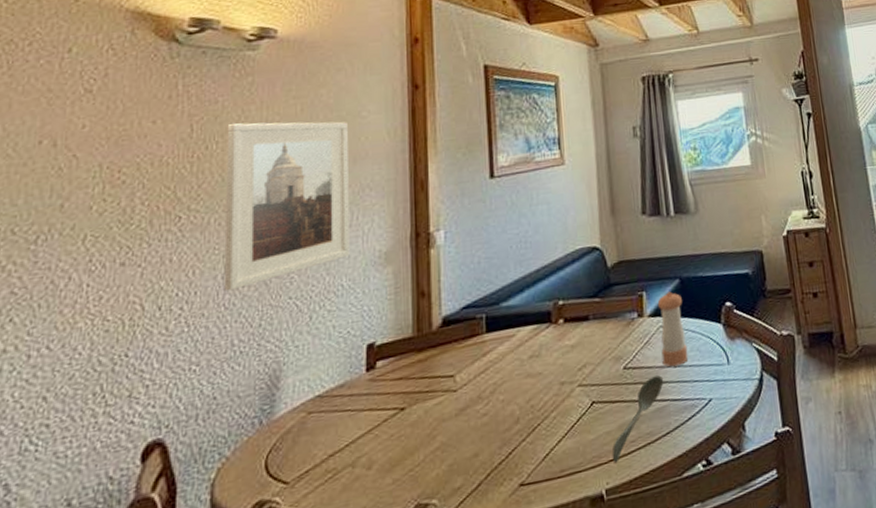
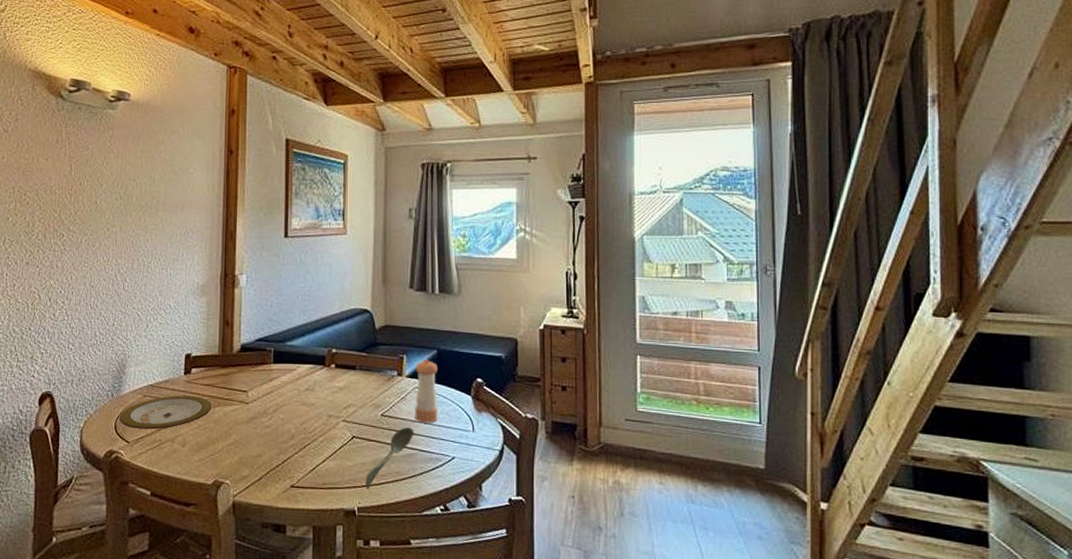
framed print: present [224,121,350,292] -> none [90,168,179,296]
plate: none [271,396,408,462] -> present [119,395,213,430]

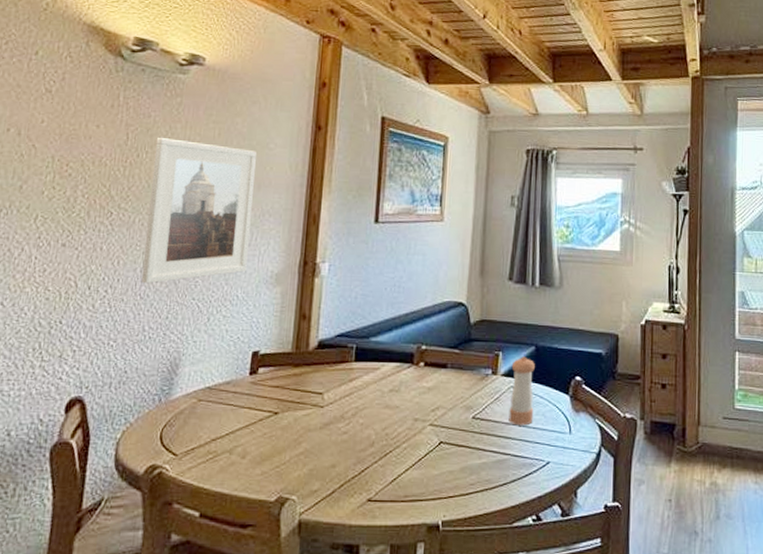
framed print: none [90,168,179,296] -> present [141,138,258,284]
plate: present [119,395,213,430] -> none [166,399,281,439]
spoon: present [365,427,414,489] -> none [451,430,508,500]

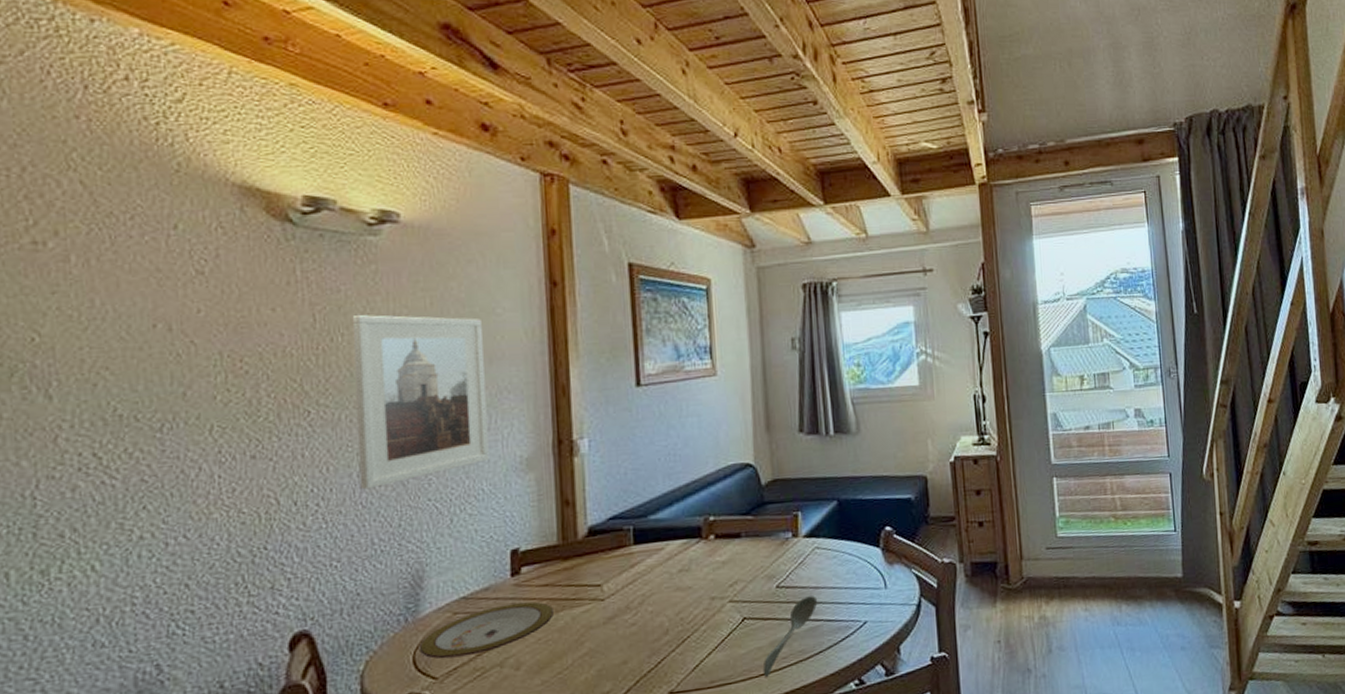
plate: none [166,399,281,439] -> present [419,601,555,659]
spoon: none [451,430,508,500] -> present [762,596,818,678]
pepper shaker: present [508,356,535,426] -> none [813,513,844,589]

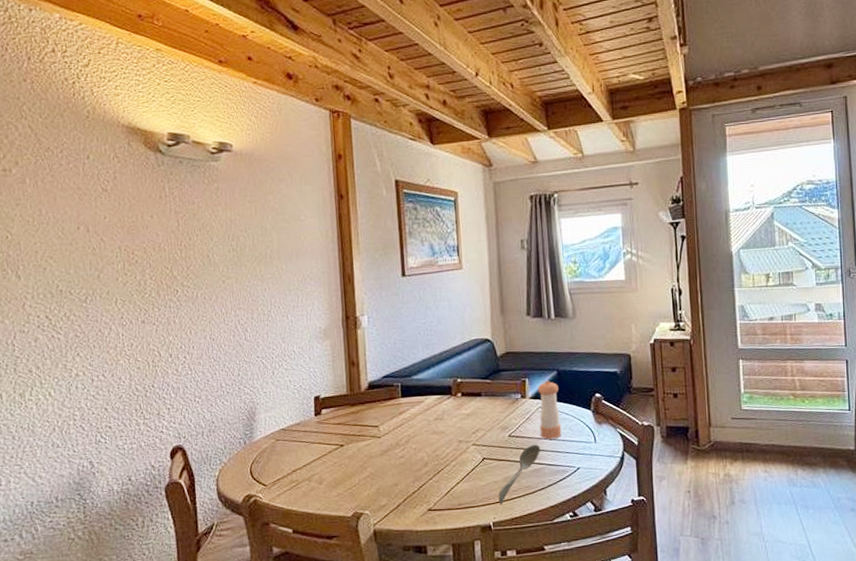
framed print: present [352,315,489,490] -> none [203,220,298,348]
plate: present [419,601,555,659] -> none [254,435,346,472]
pepper shaker: none [813,513,844,589] -> present [537,380,562,440]

